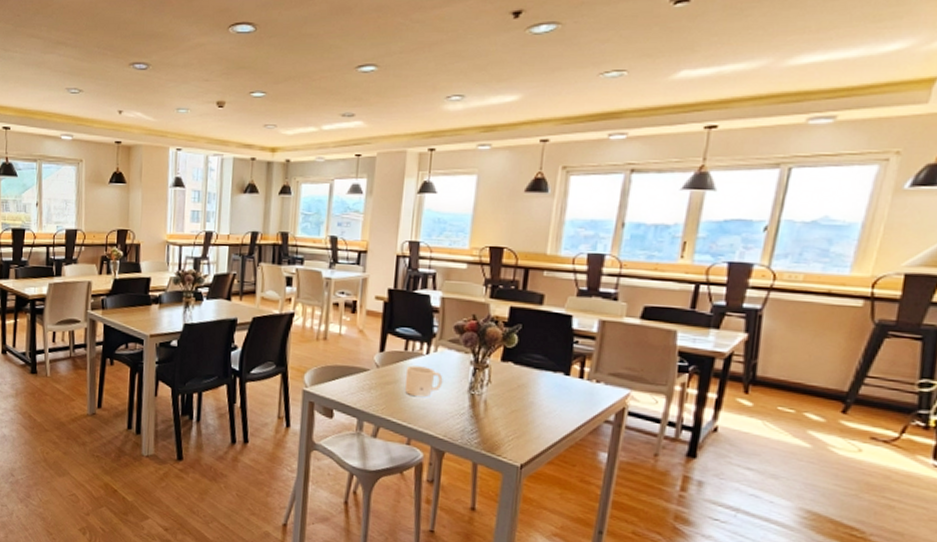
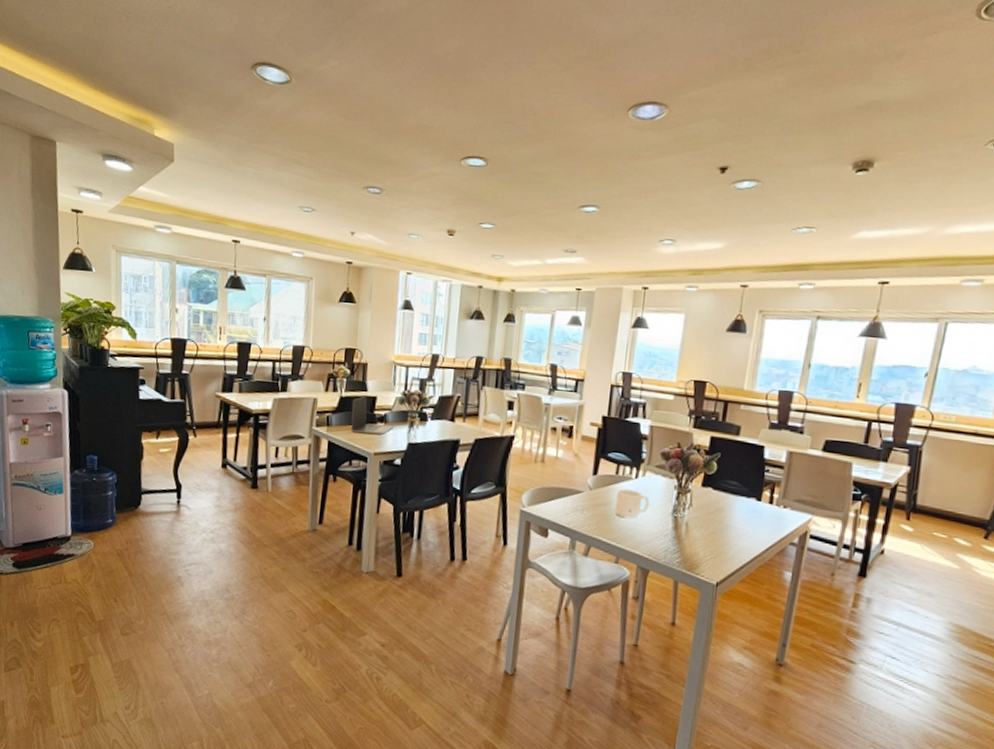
laptop computer: none [126,277,169,317] -> present [351,396,394,436]

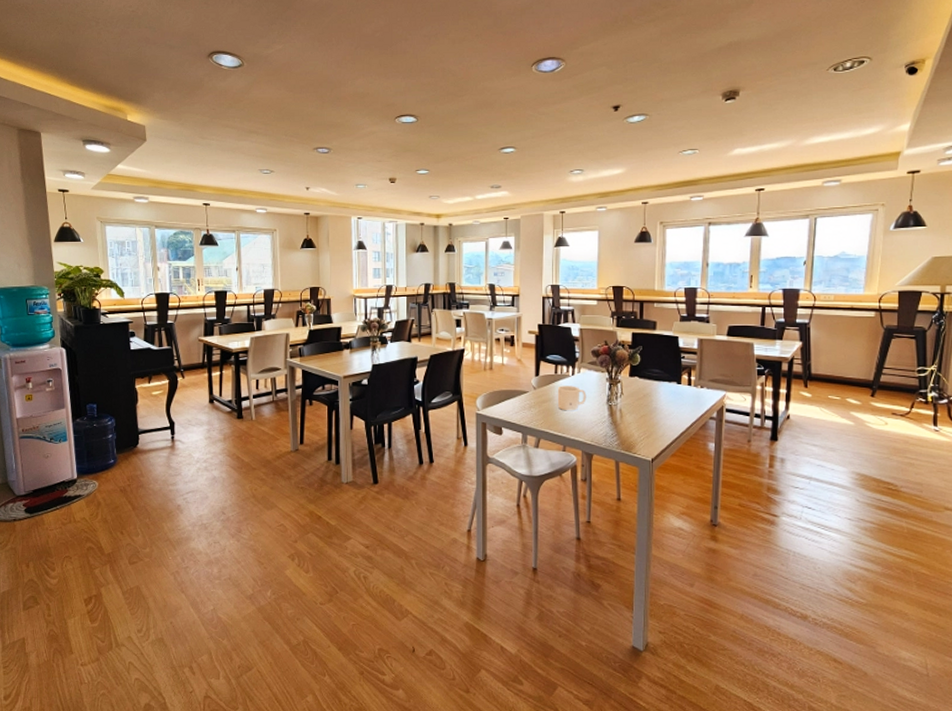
laptop computer: present [351,396,394,436] -> none [320,327,359,362]

